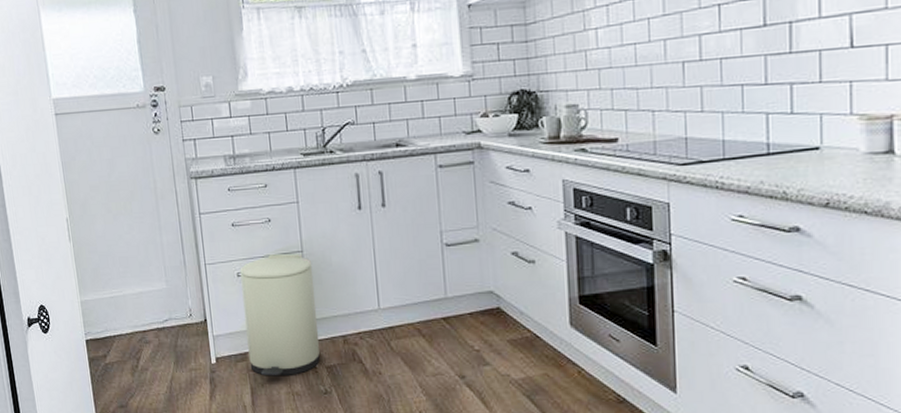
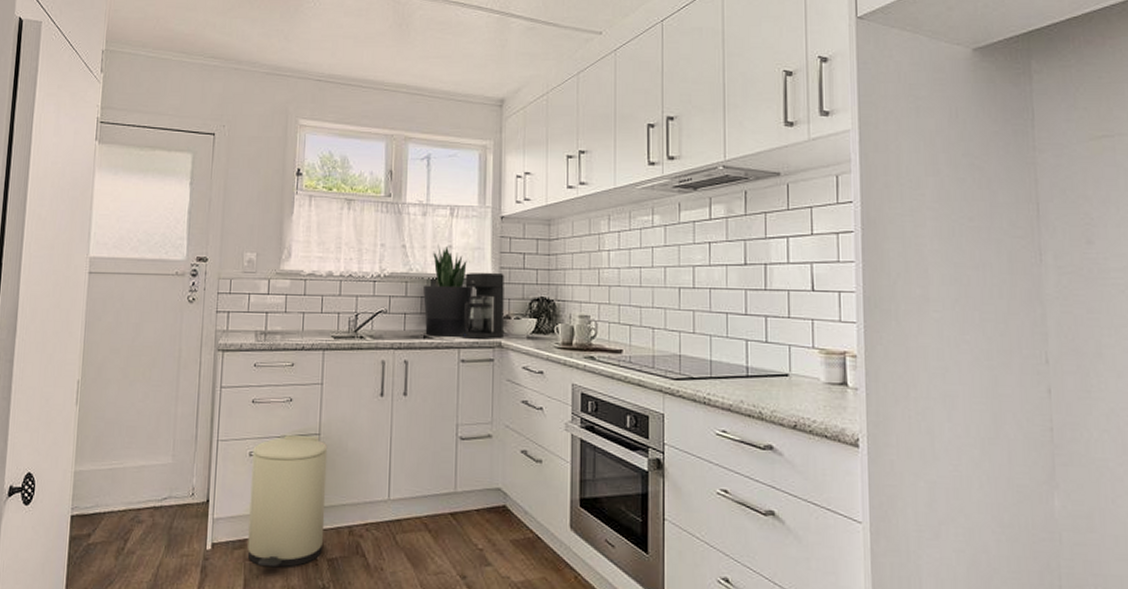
planter: none [390,43,445,144] -> present [423,243,474,337]
coffee maker: none [434,68,484,143] -> present [460,272,505,340]

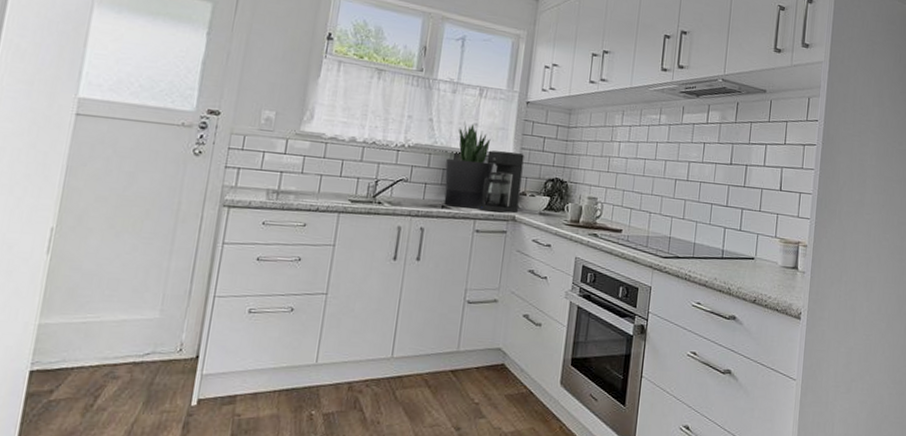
pedal bin: present [247,435,328,568] -> none [237,294,335,423]

